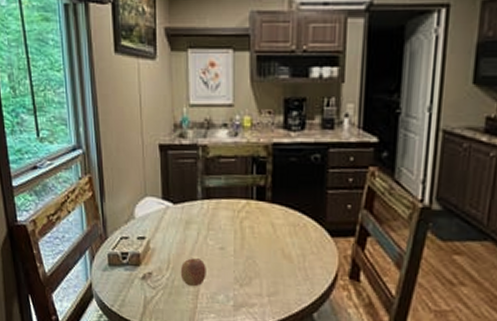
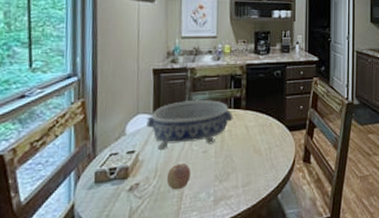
decorative bowl: none [155,185,256,241] -> present [146,100,233,149]

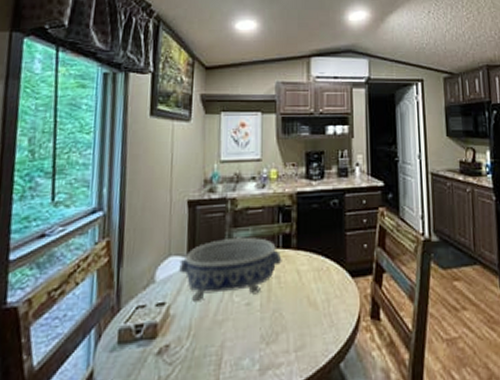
fruit: present [166,163,191,190] -> none [202,319,231,355]

